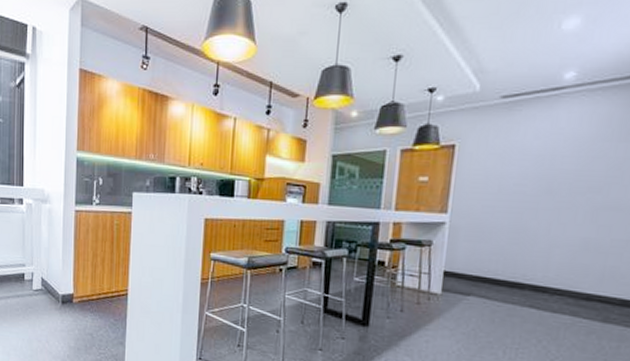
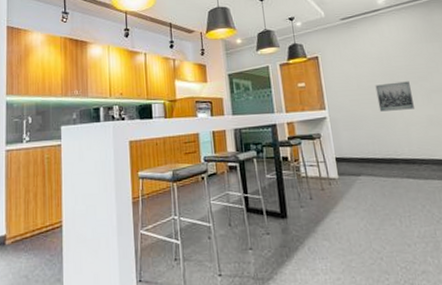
wall art: none [518,190,574,228] -> present [375,81,414,112]

